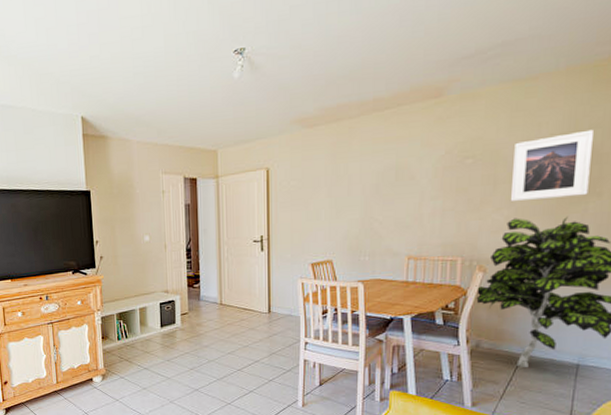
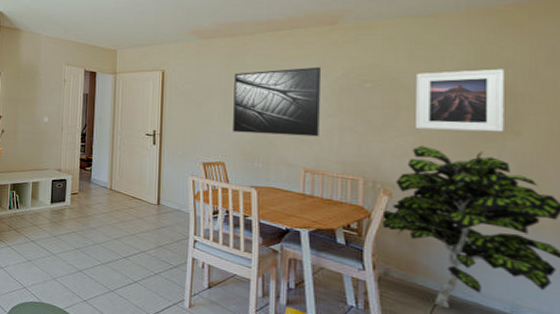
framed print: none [340,146,426,227] -> present [233,67,322,137]

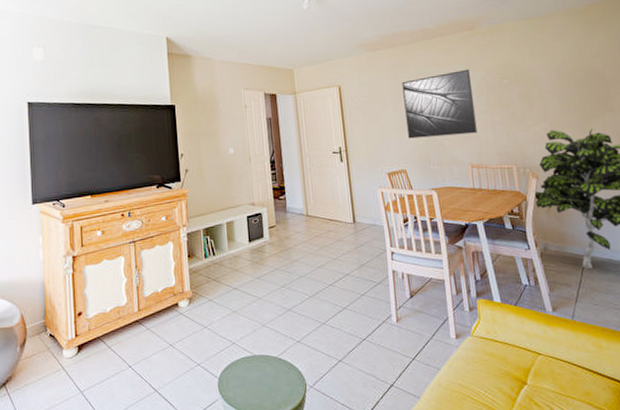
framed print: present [414,68,504,133] -> none [538,58,603,115]

